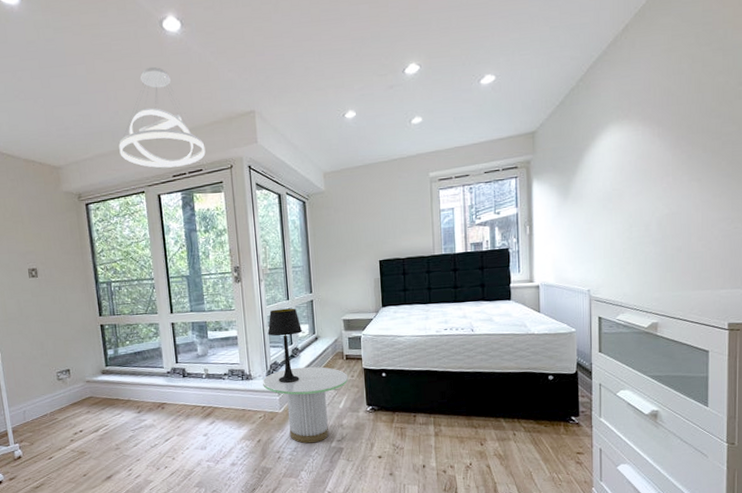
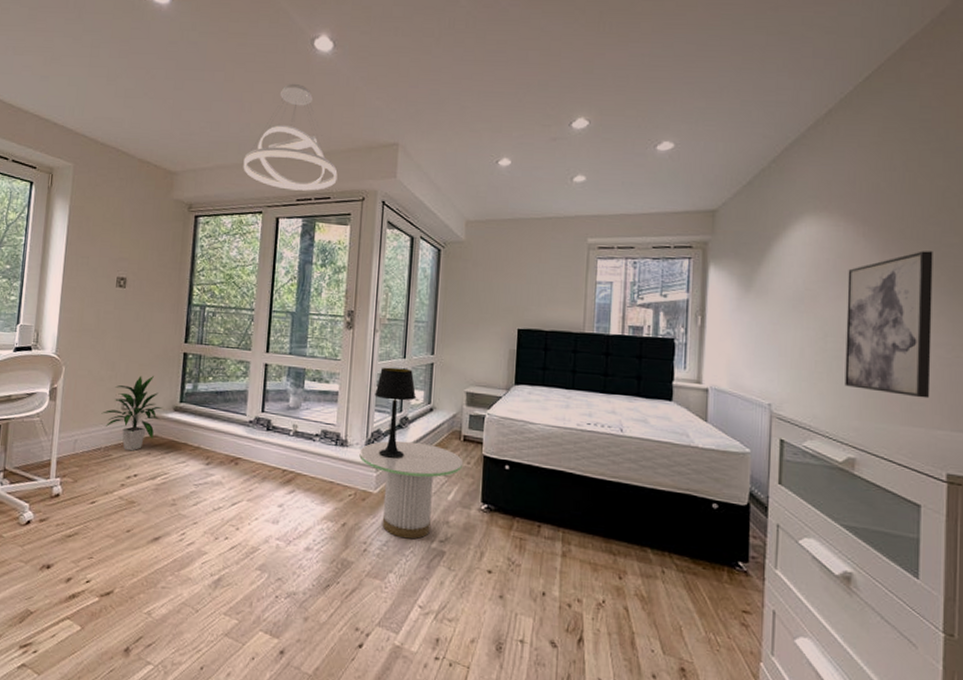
indoor plant: none [41,348,93,413] -> present [101,375,164,451]
wall art: none [647,141,715,267] -> present [845,251,933,399]

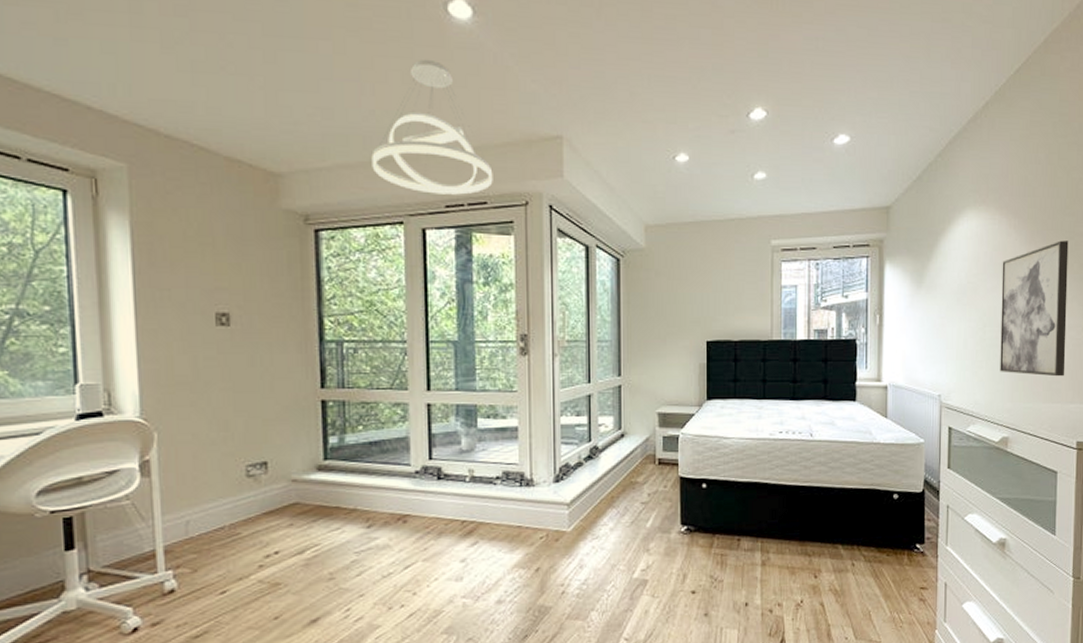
indoor plant: present [101,375,164,451] -> none [218,431,303,525]
side table: present [359,440,464,539] -> none [548,471,660,574]
table lamp: present [374,367,417,459] -> none [559,394,606,492]

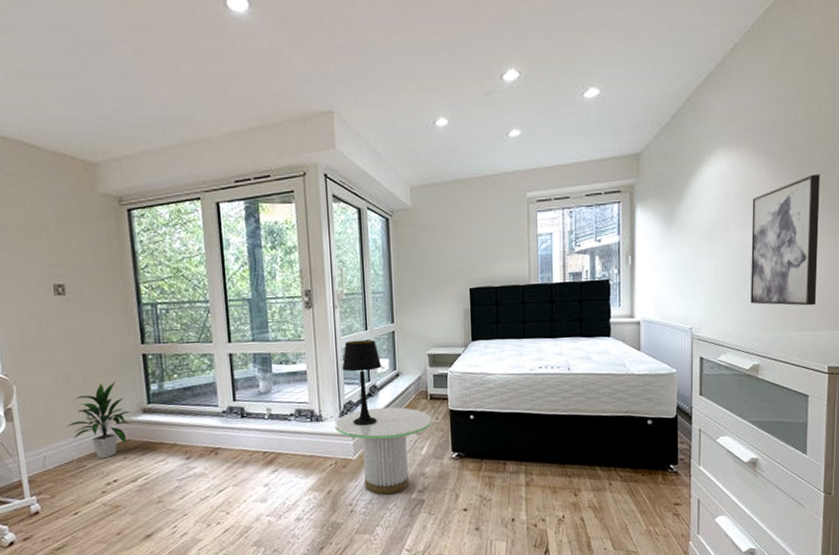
indoor plant: none [218,431,303,525] -> present [66,381,132,459]
pendant light: present [371,59,493,195] -> none [170,51,275,172]
side table: none [548,471,660,574] -> present [335,407,433,495]
table lamp: none [559,394,606,492] -> present [342,339,382,425]

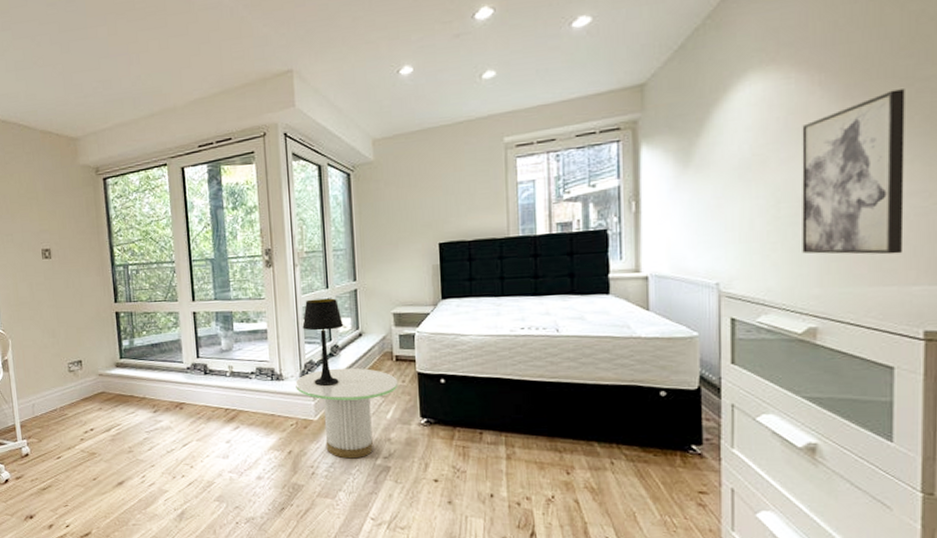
indoor plant: present [66,381,132,459] -> none [51,337,106,409]

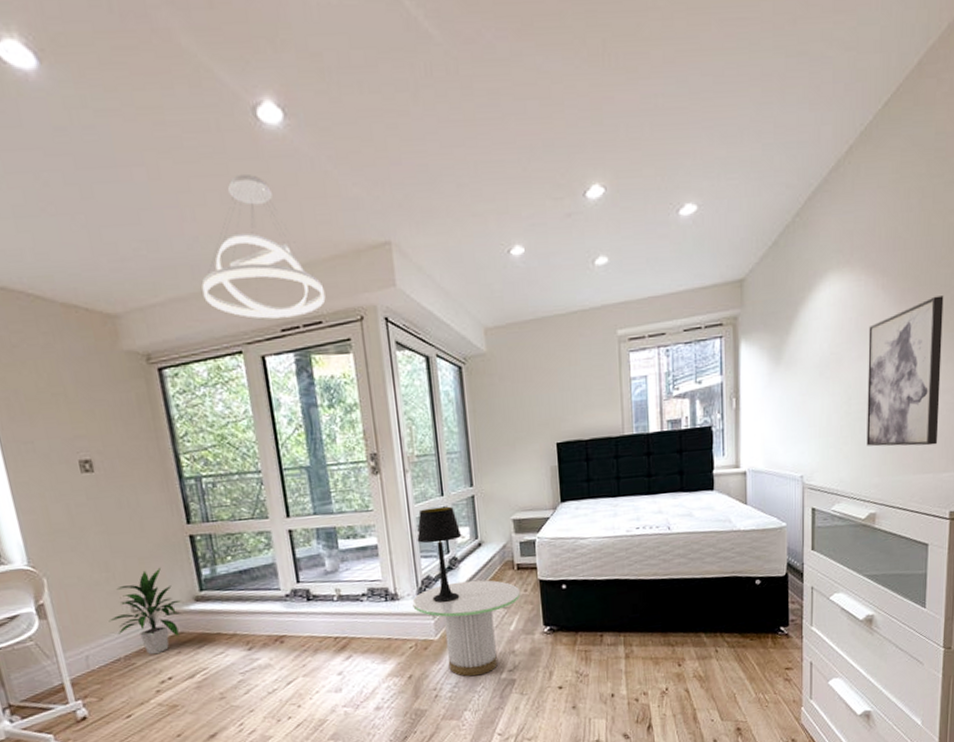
indoor plant: none [51,337,106,409] -> present [108,567,183,655]
pendant light: none [140,24,236,138] -> present [201,173,326,319]

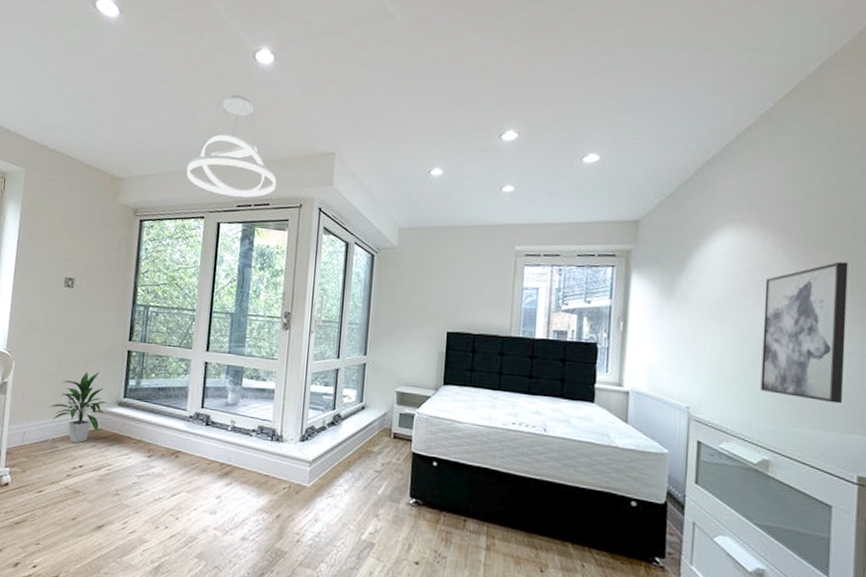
side table: present [412,580,521,677] -> none [294,437,393,531]
table lamp: present [417,506,462,603] -> none [309,366,349,454]

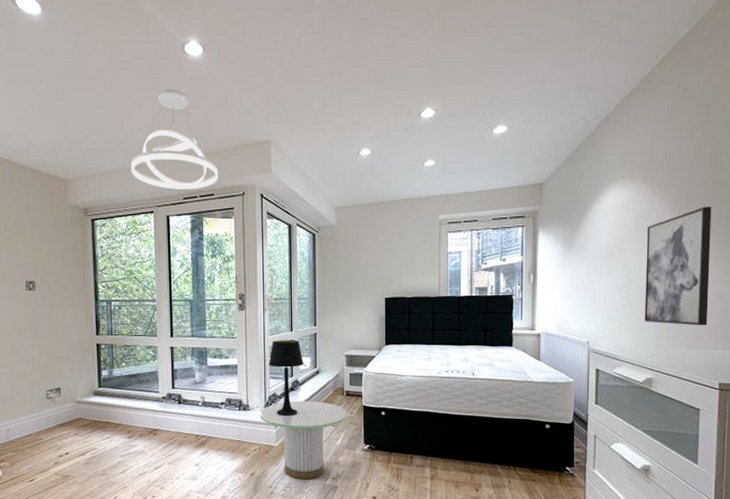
indoor plant: present [49,371,108,444] -> none [28,366,84,434]
side table: none [294,437,393,531] -> present [260,400,347,480]
table lamp: none [309,366,349,454] -> present [268,340,304,416]

